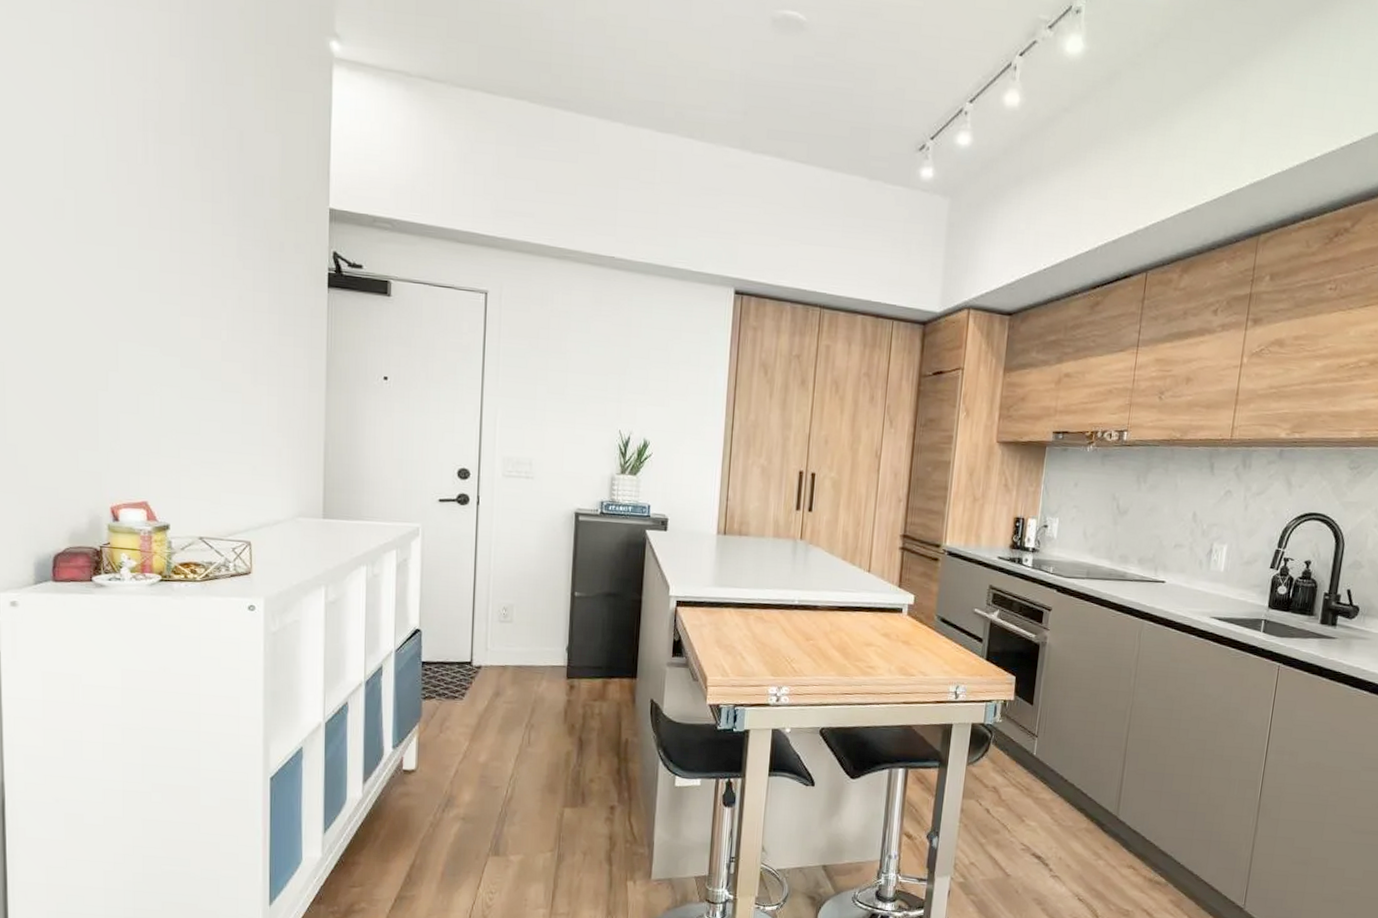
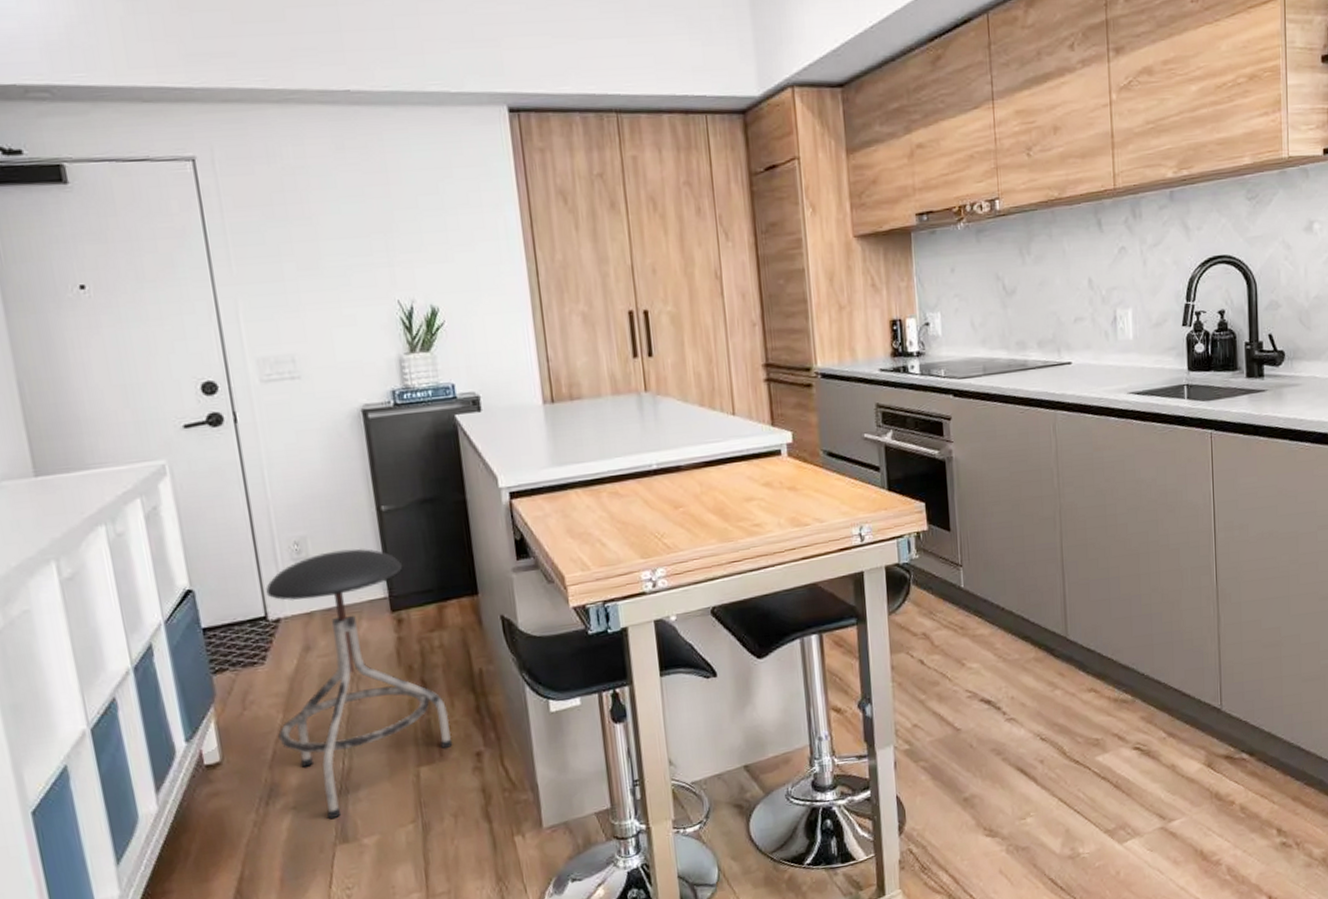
stool: none [462,620,595,835] -> present [266,548,453,819]

